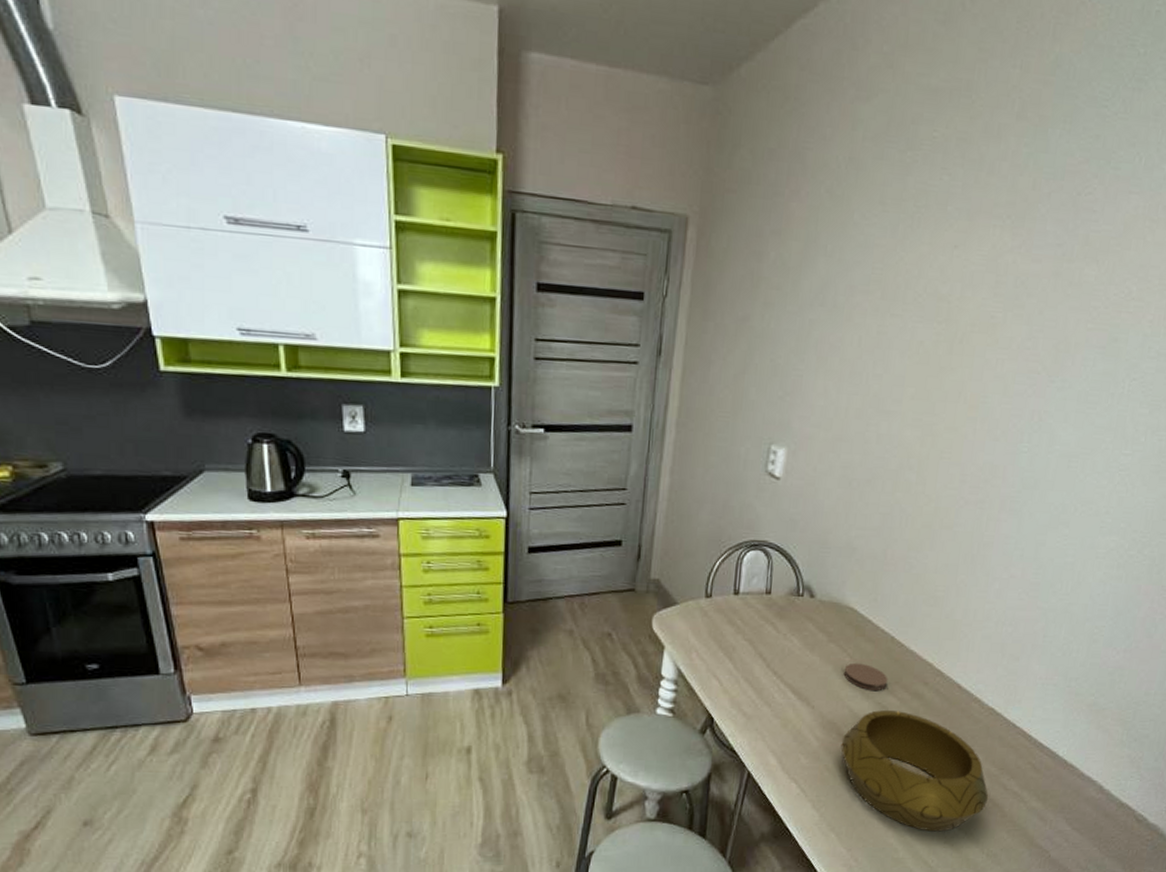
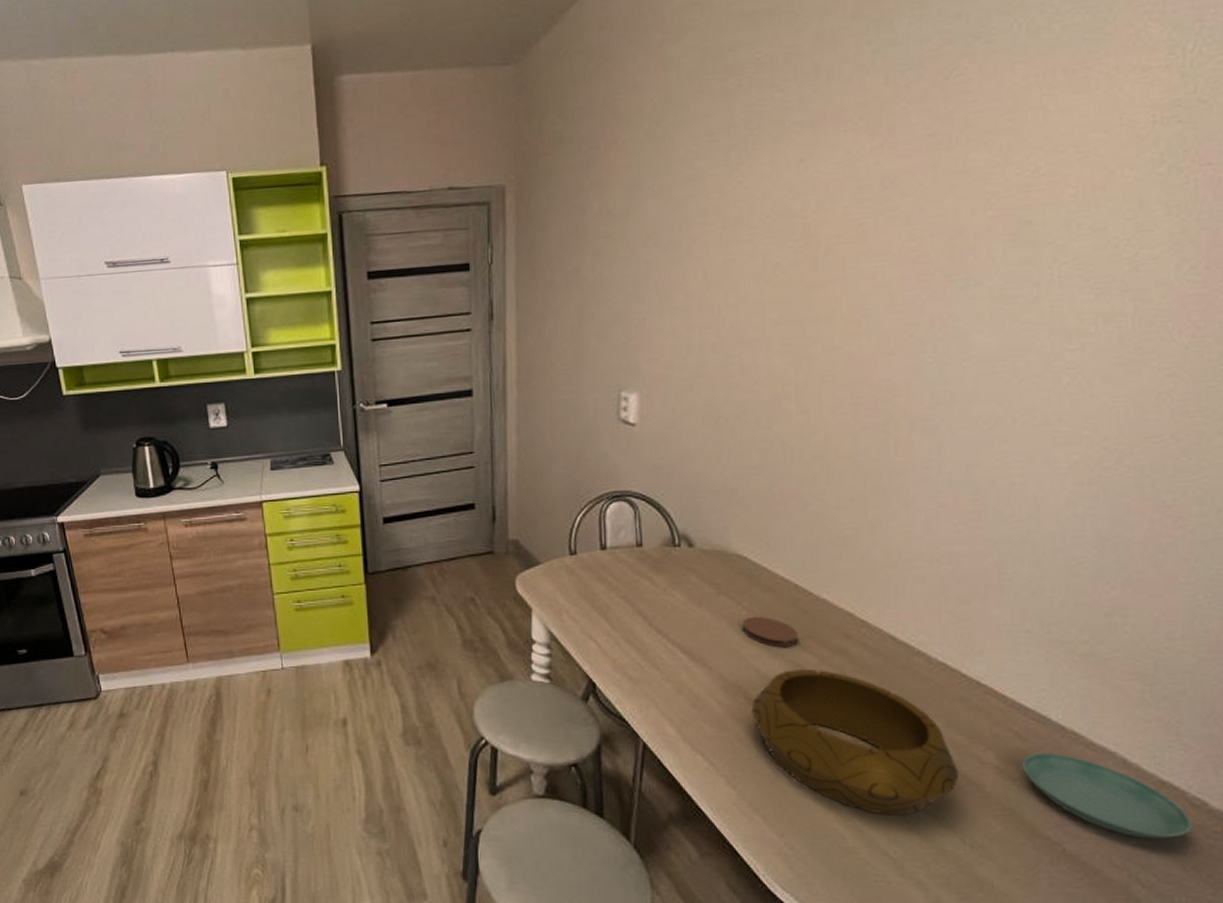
saucer: none [1033,781,1135,846] -> present [1022,752,1192,839]

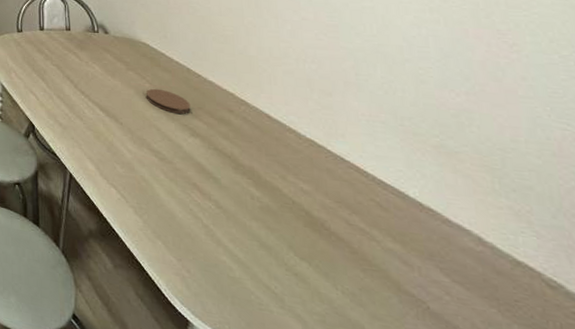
decorative bowl: present [751,670,960,816] -> none [153,131,330,258]
saucer: present [1022,752,1192,839] -> none [385,221,551,313]

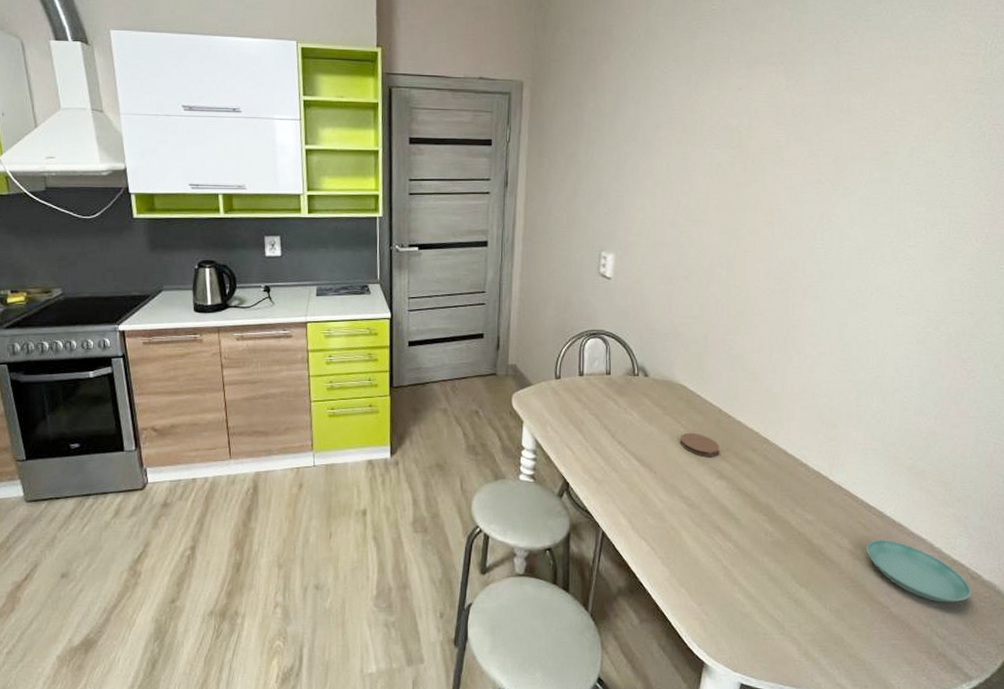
saucer: none [385,221,551,313] -> present [866,539,971,603]

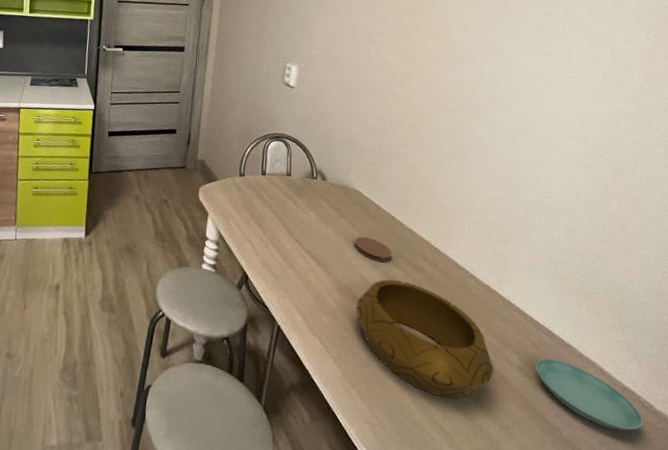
decorative bowl: none [683,475,825,588] -> present [356,279,494,399]

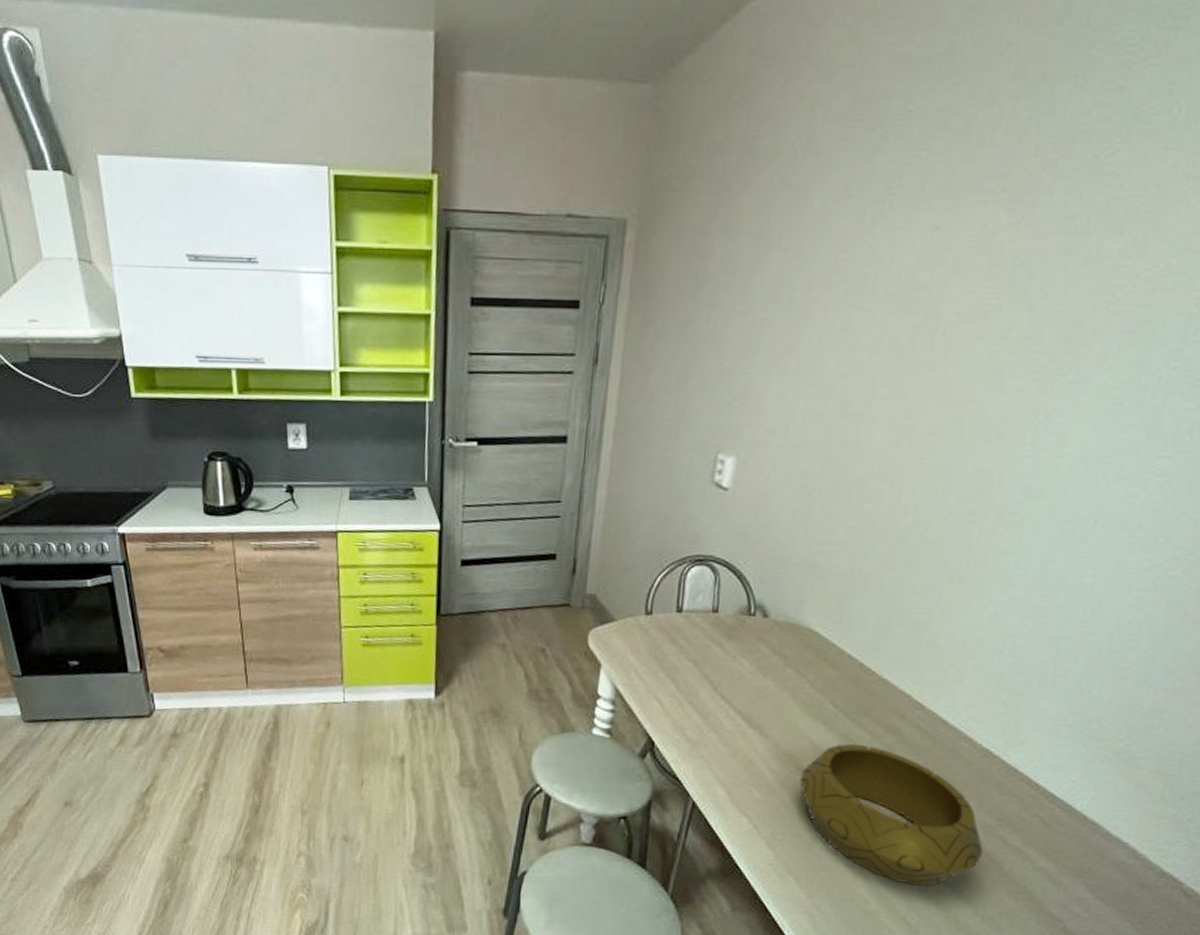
coaster: present [354,236,392,262] -> none [802,690,856,722]
saucer: present [536,358,643,431] -> none [1041,838,1182,924]

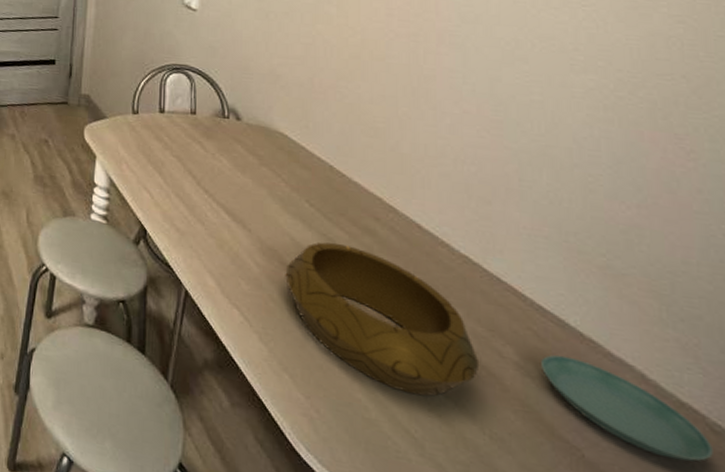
saucer: none [1041,838,1182,924] -> present [541,354,713,462]

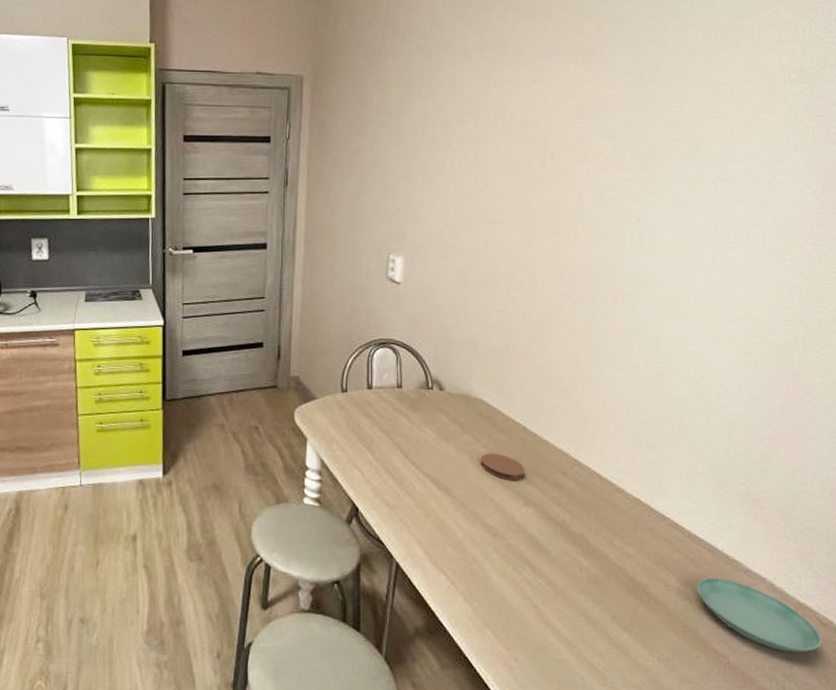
coaster: none [280,189,331,221] -> present [480,452,526,480]
decorative bowl: present [285,242,480,397] -> none [486,500,649,631]

